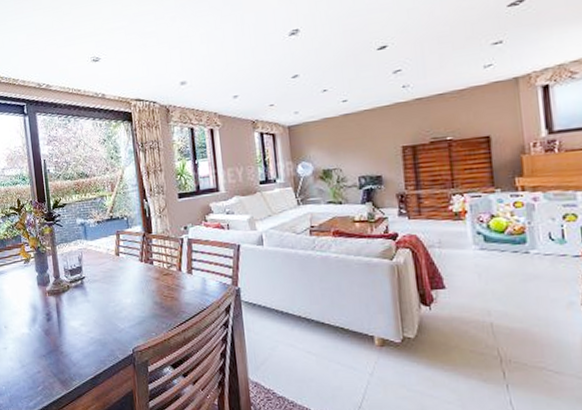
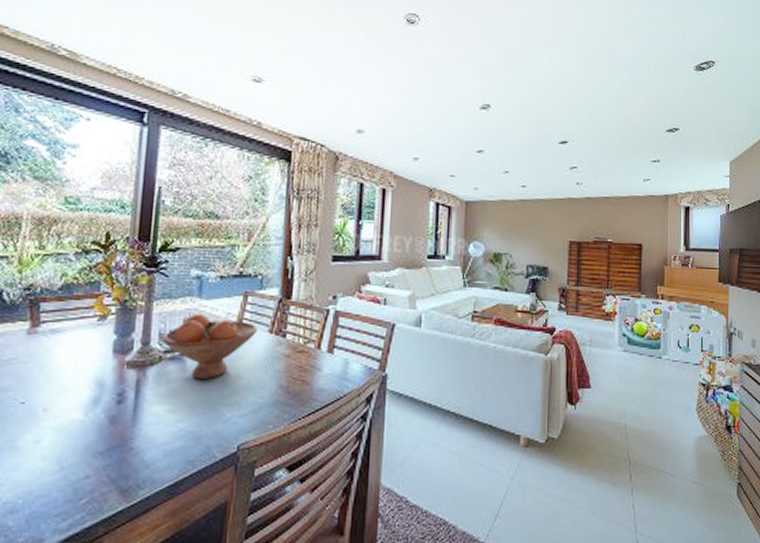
fruit bowl: none [66,251,132,300] -> present [161,313,258,379]

